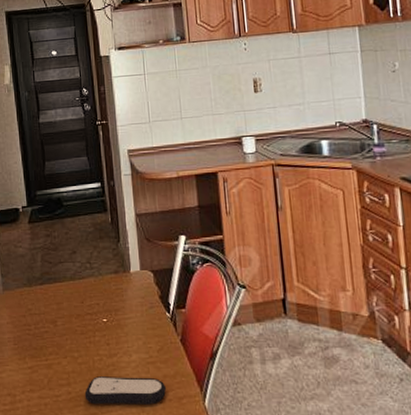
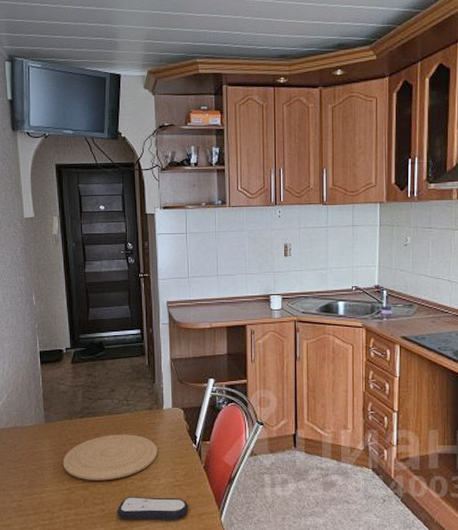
plate: none [23,302,127,357] -> present [62,434,158,481]

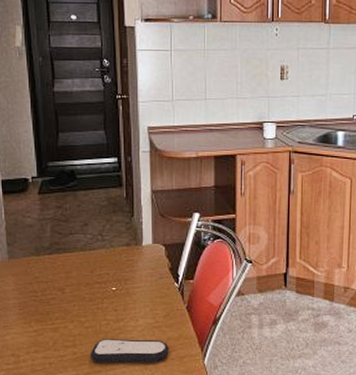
plate: present [62,434,158,481] -> none [29,272,136,322]

